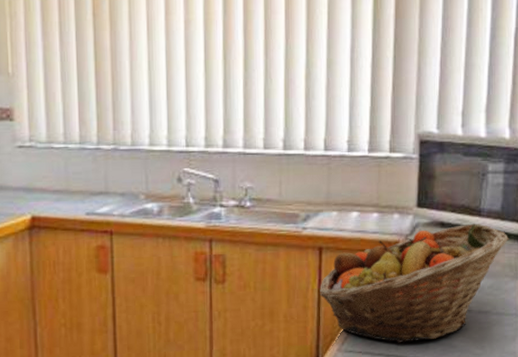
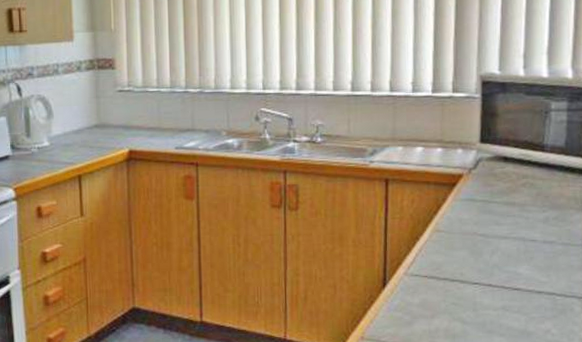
fruit basket: present [320,223,509,343] -> none [386,158,574,269]

